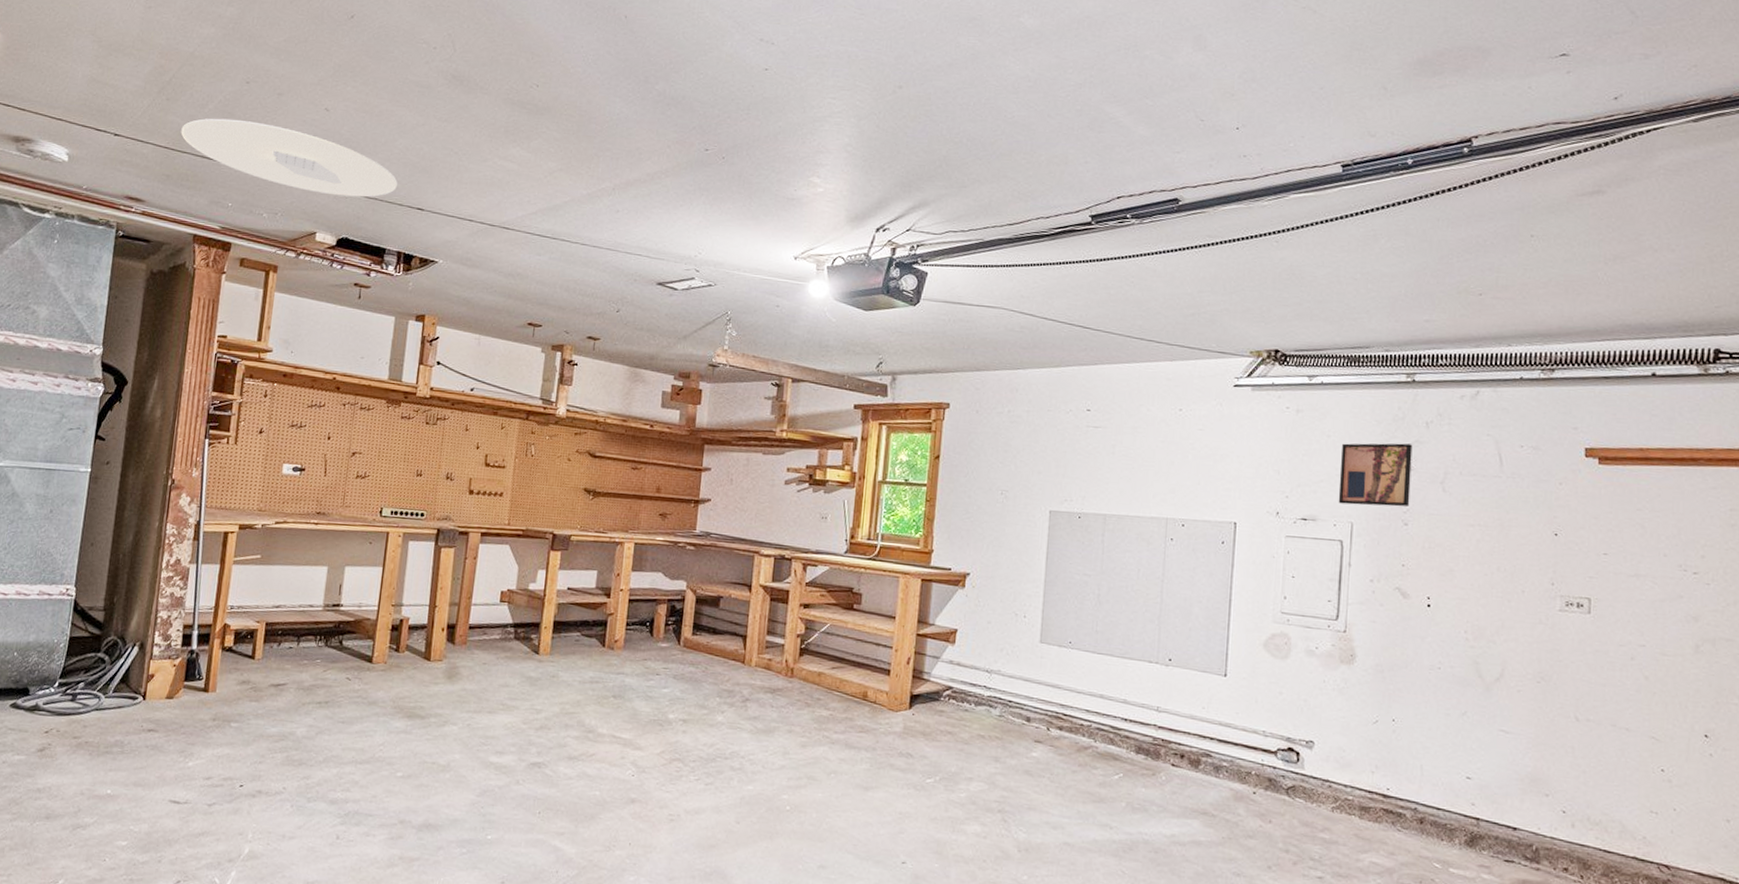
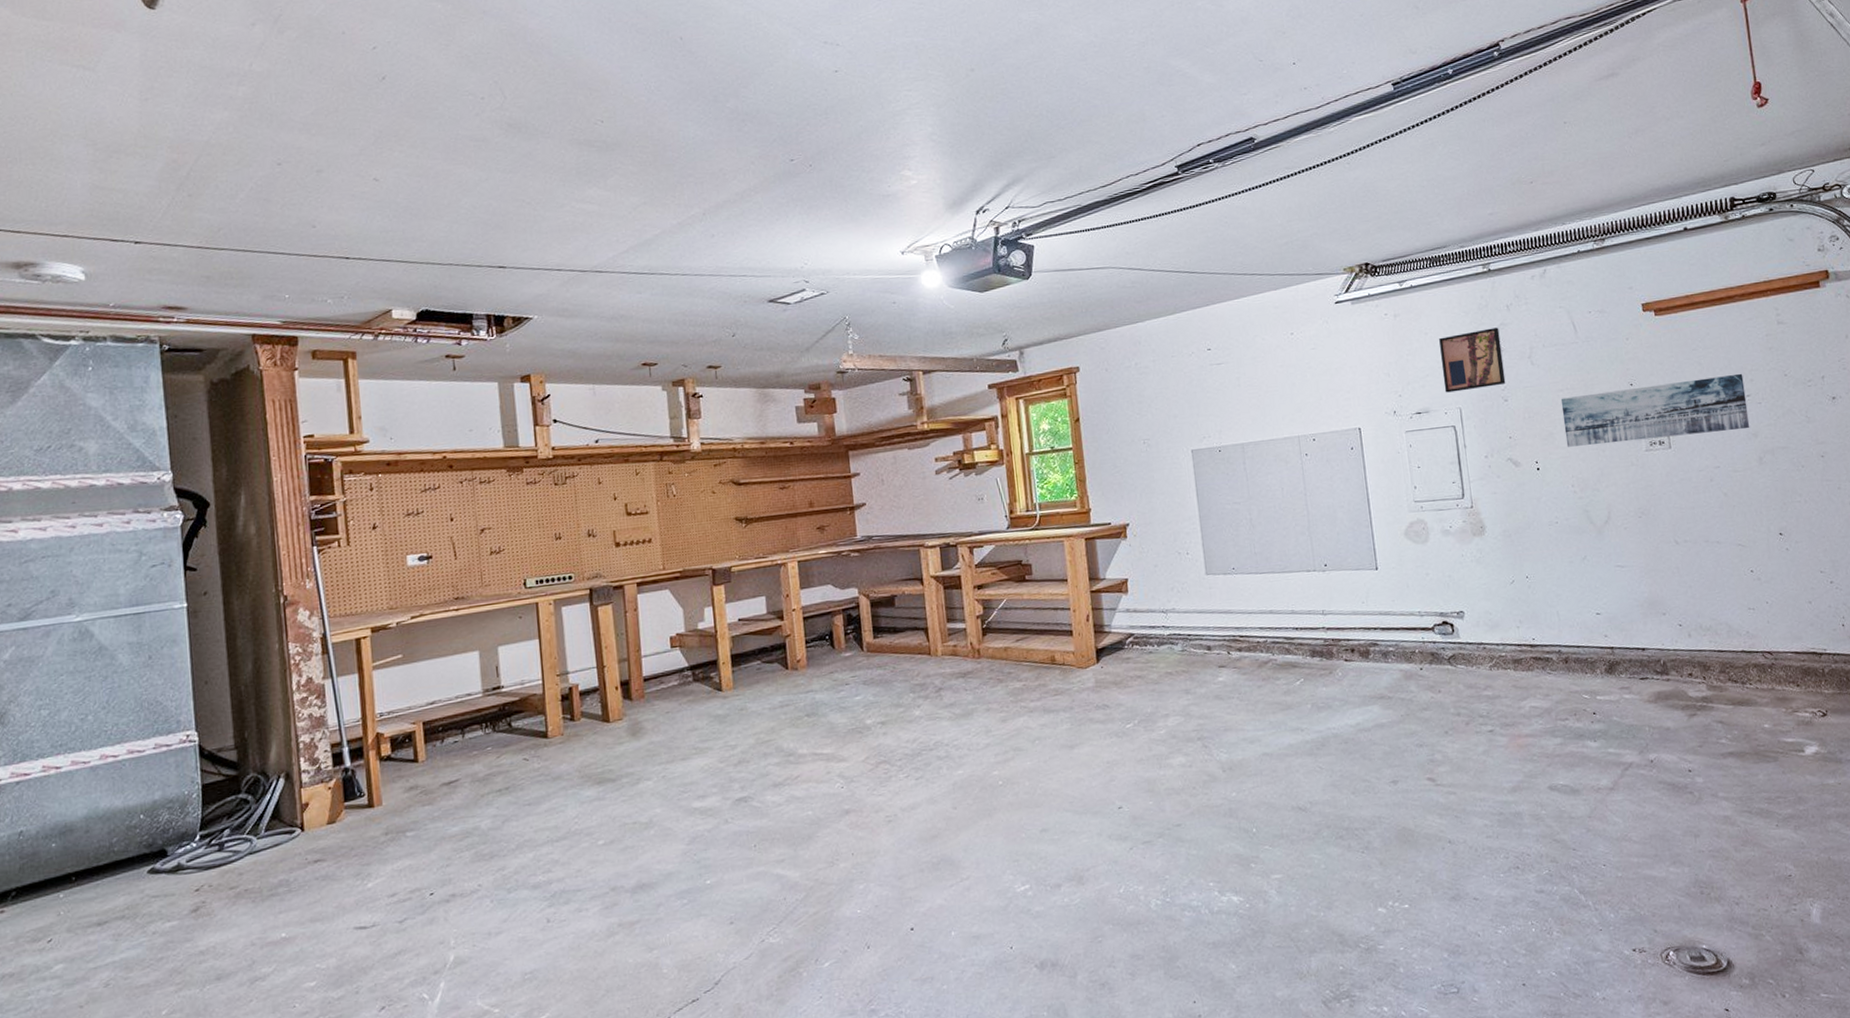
ceiling light: present [181,118,398,198] -> none [212,204,471,268]
wall art: none [1467,534,1693,610] -> present [1560,373,1750,447]

